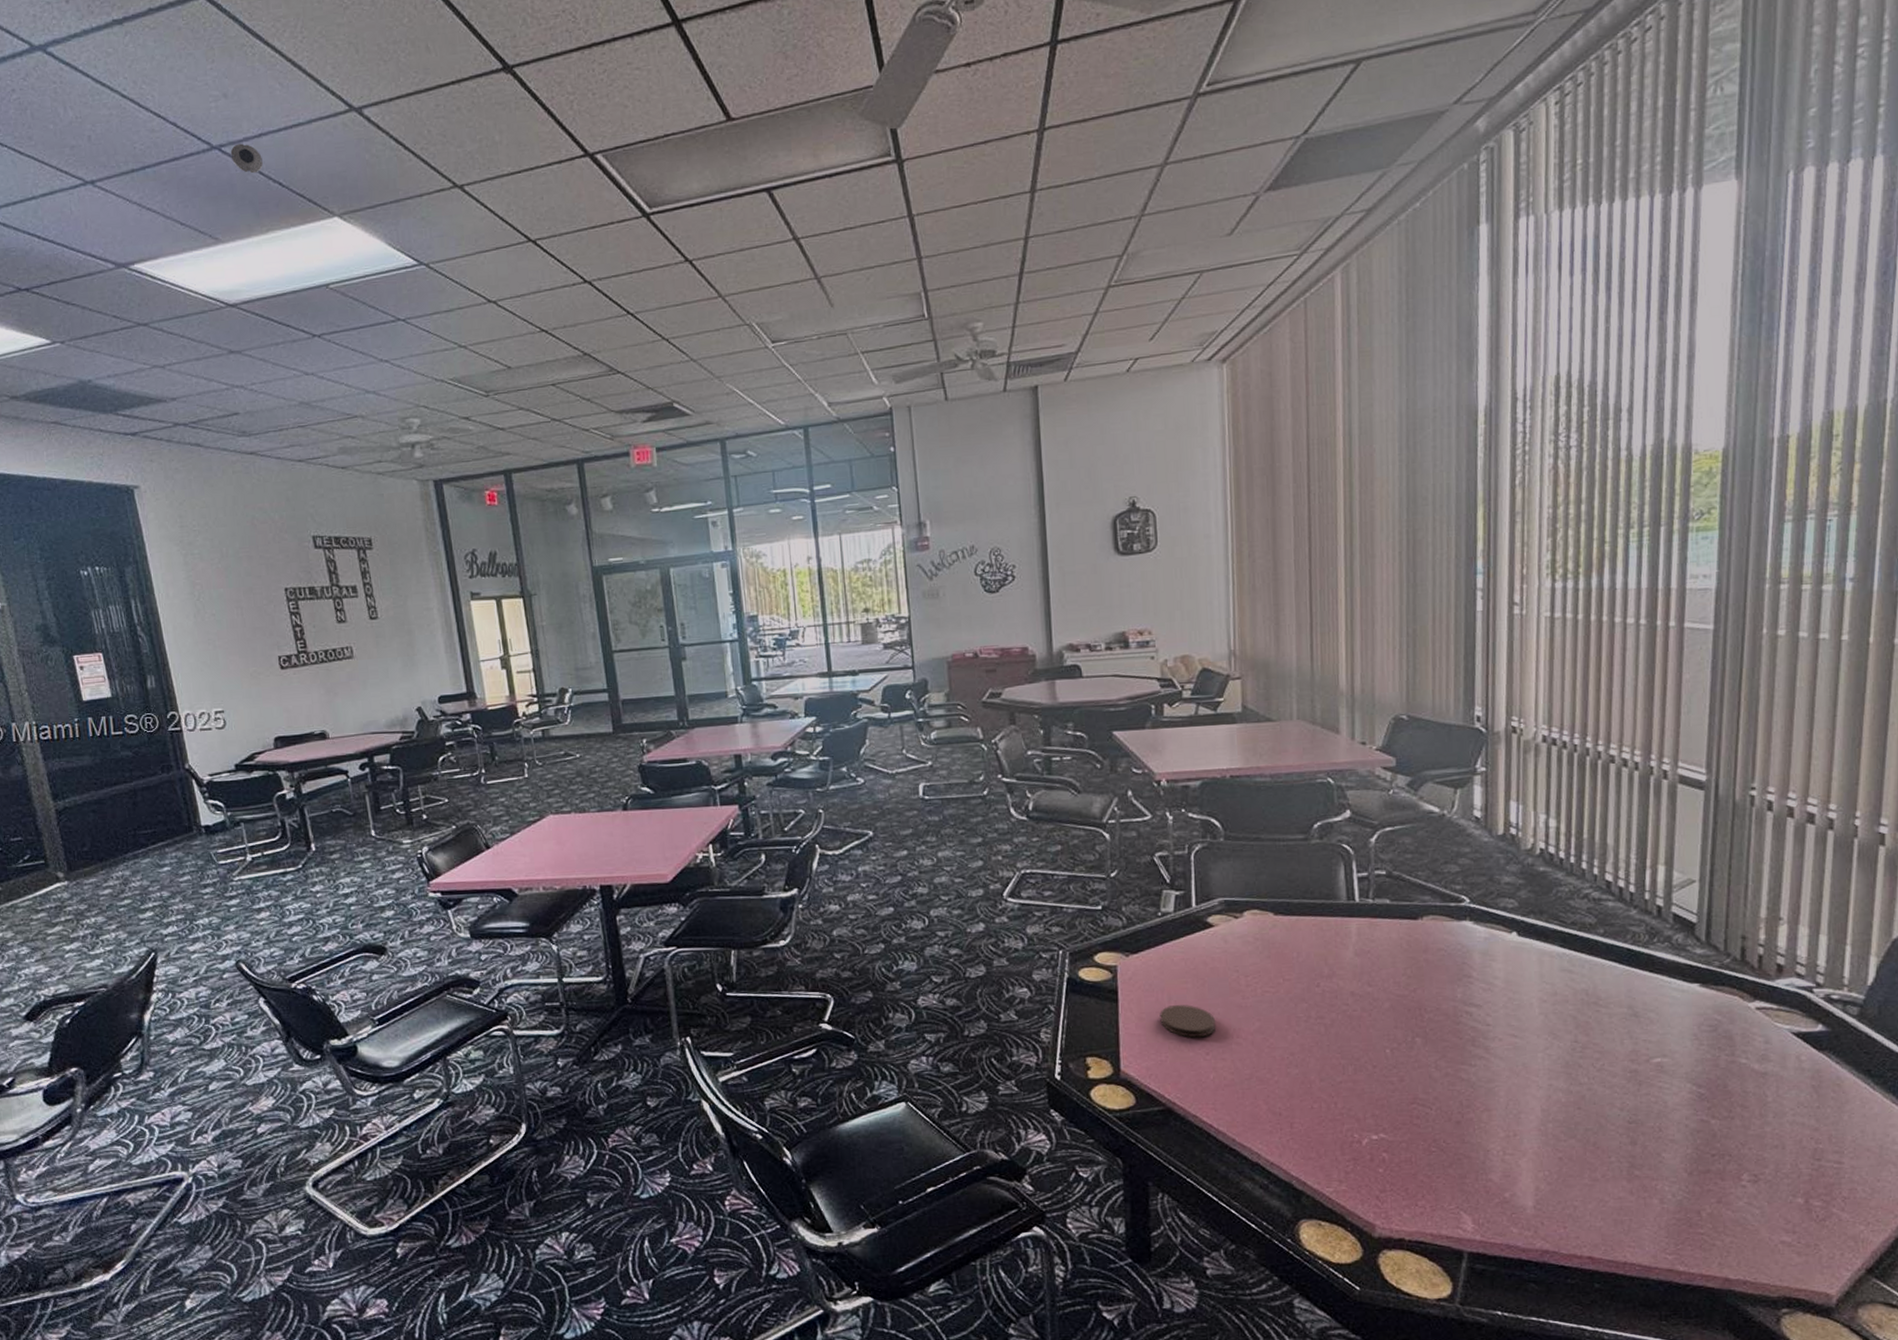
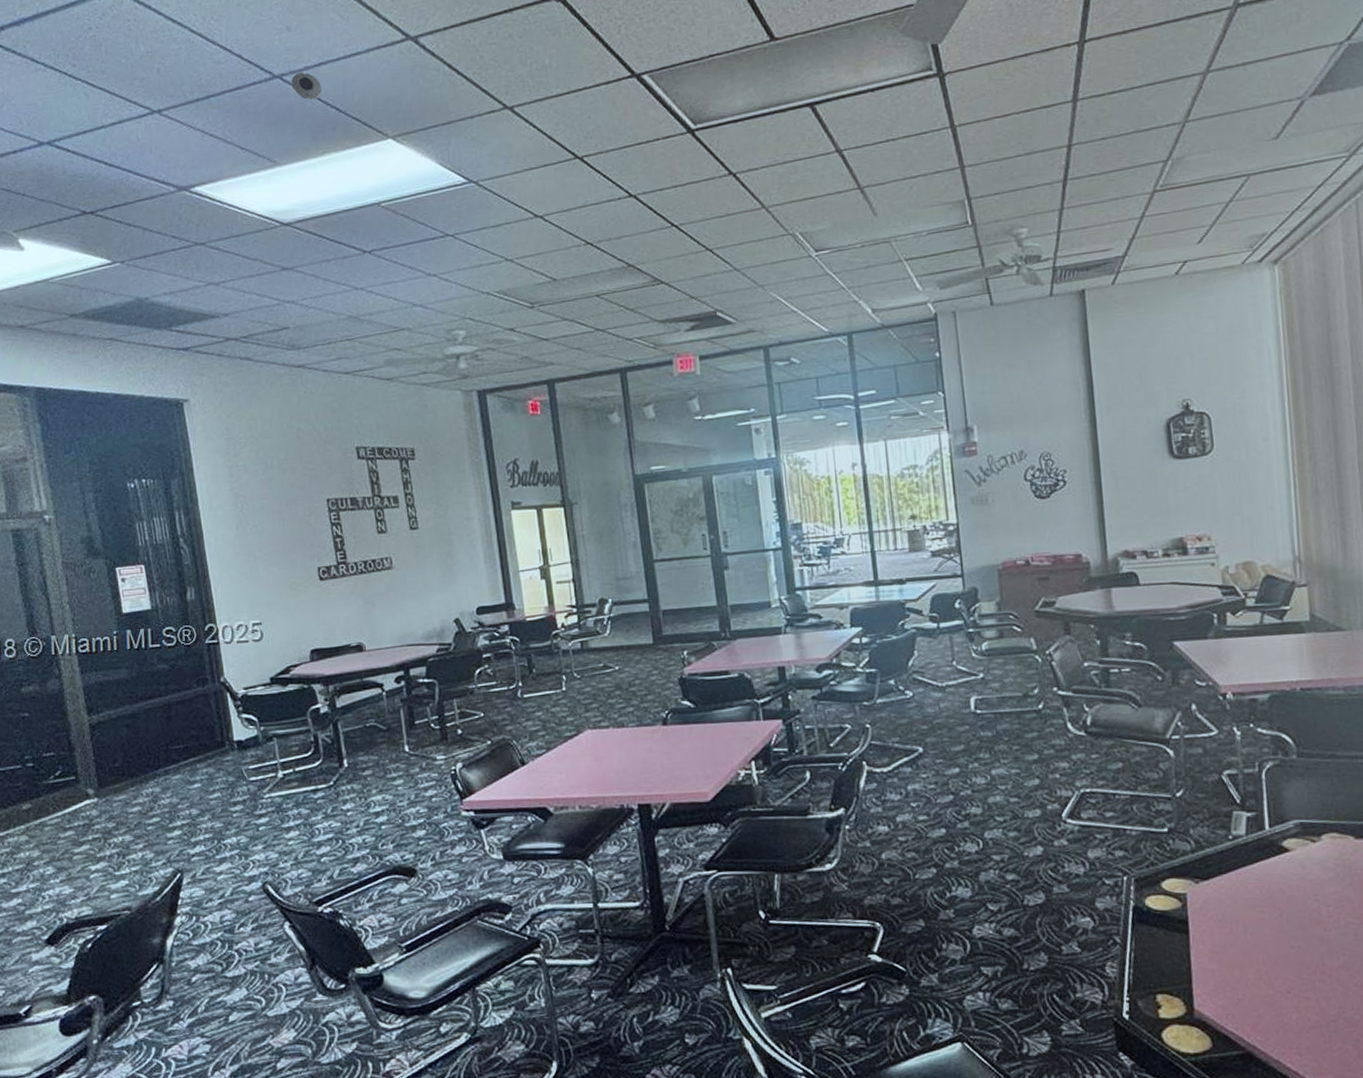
coaster: present [1160,1005,1216,1038] -> none [1235,937,1297,974]

